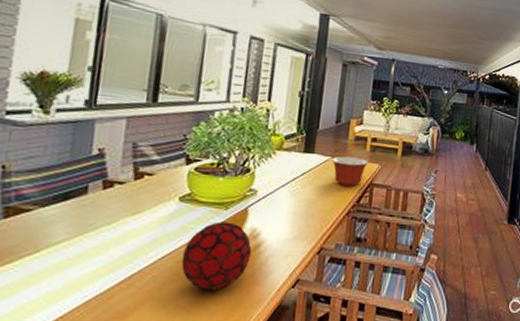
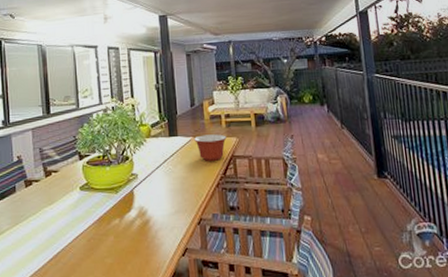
decorative orb: present [182,221,252,291] -> none [90,203,143,263]

